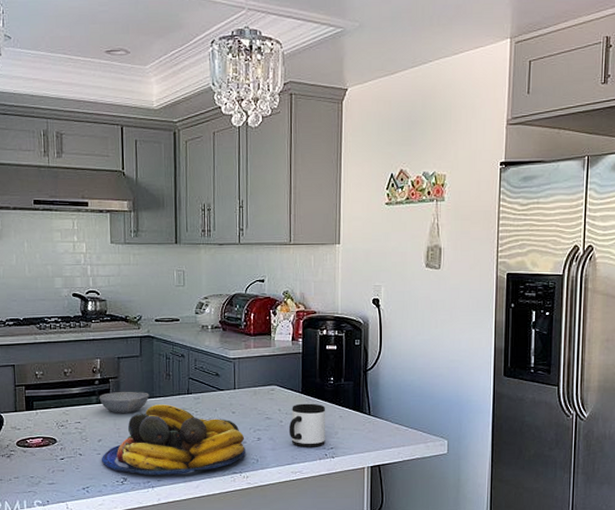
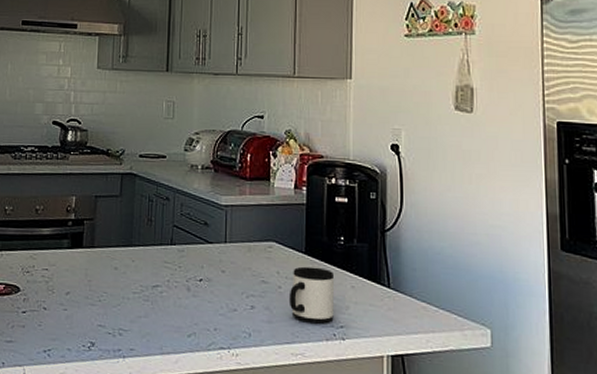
bowl: present [99,391,149,413] -> none [71,235,127,263]
fruit bowl: present [102,404,245,476] -> none [68,254,236,344]

